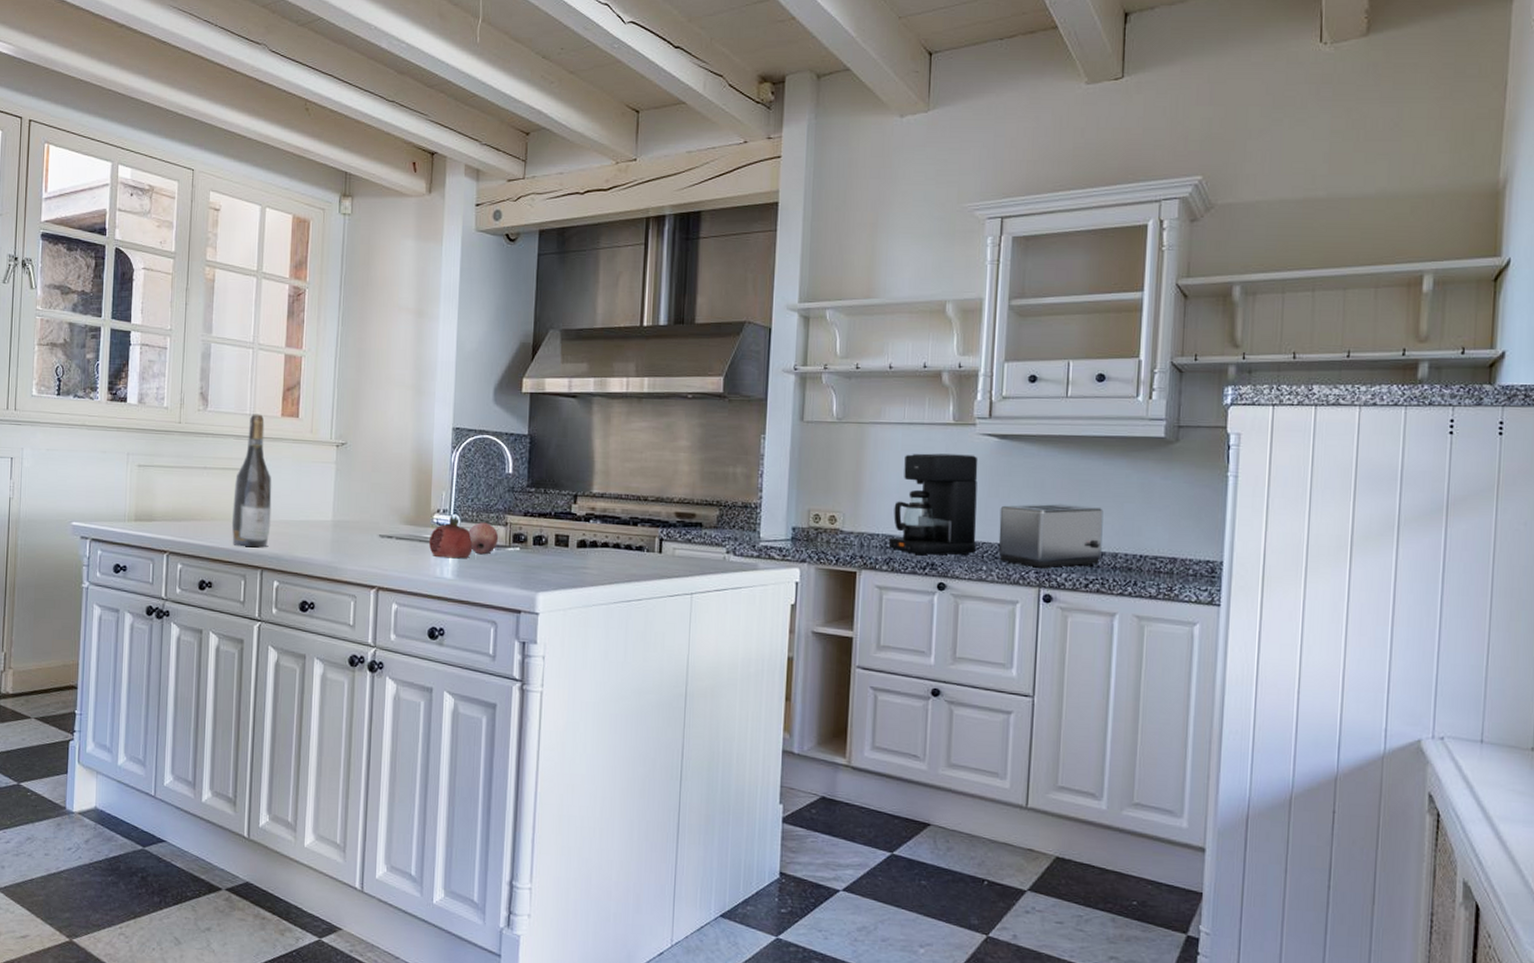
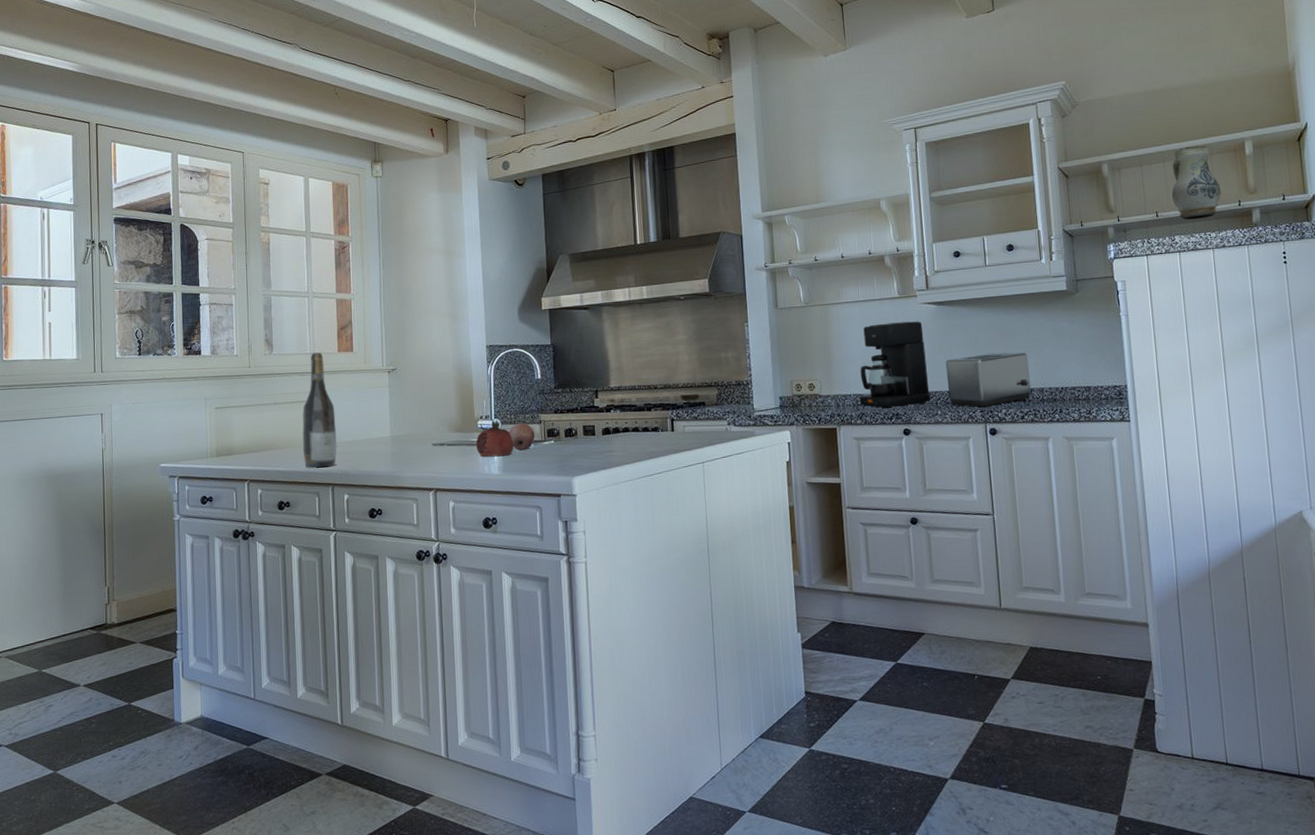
ceramic pitcher: none [1317,275,1383,367] -> present [1171,146,1221,220]

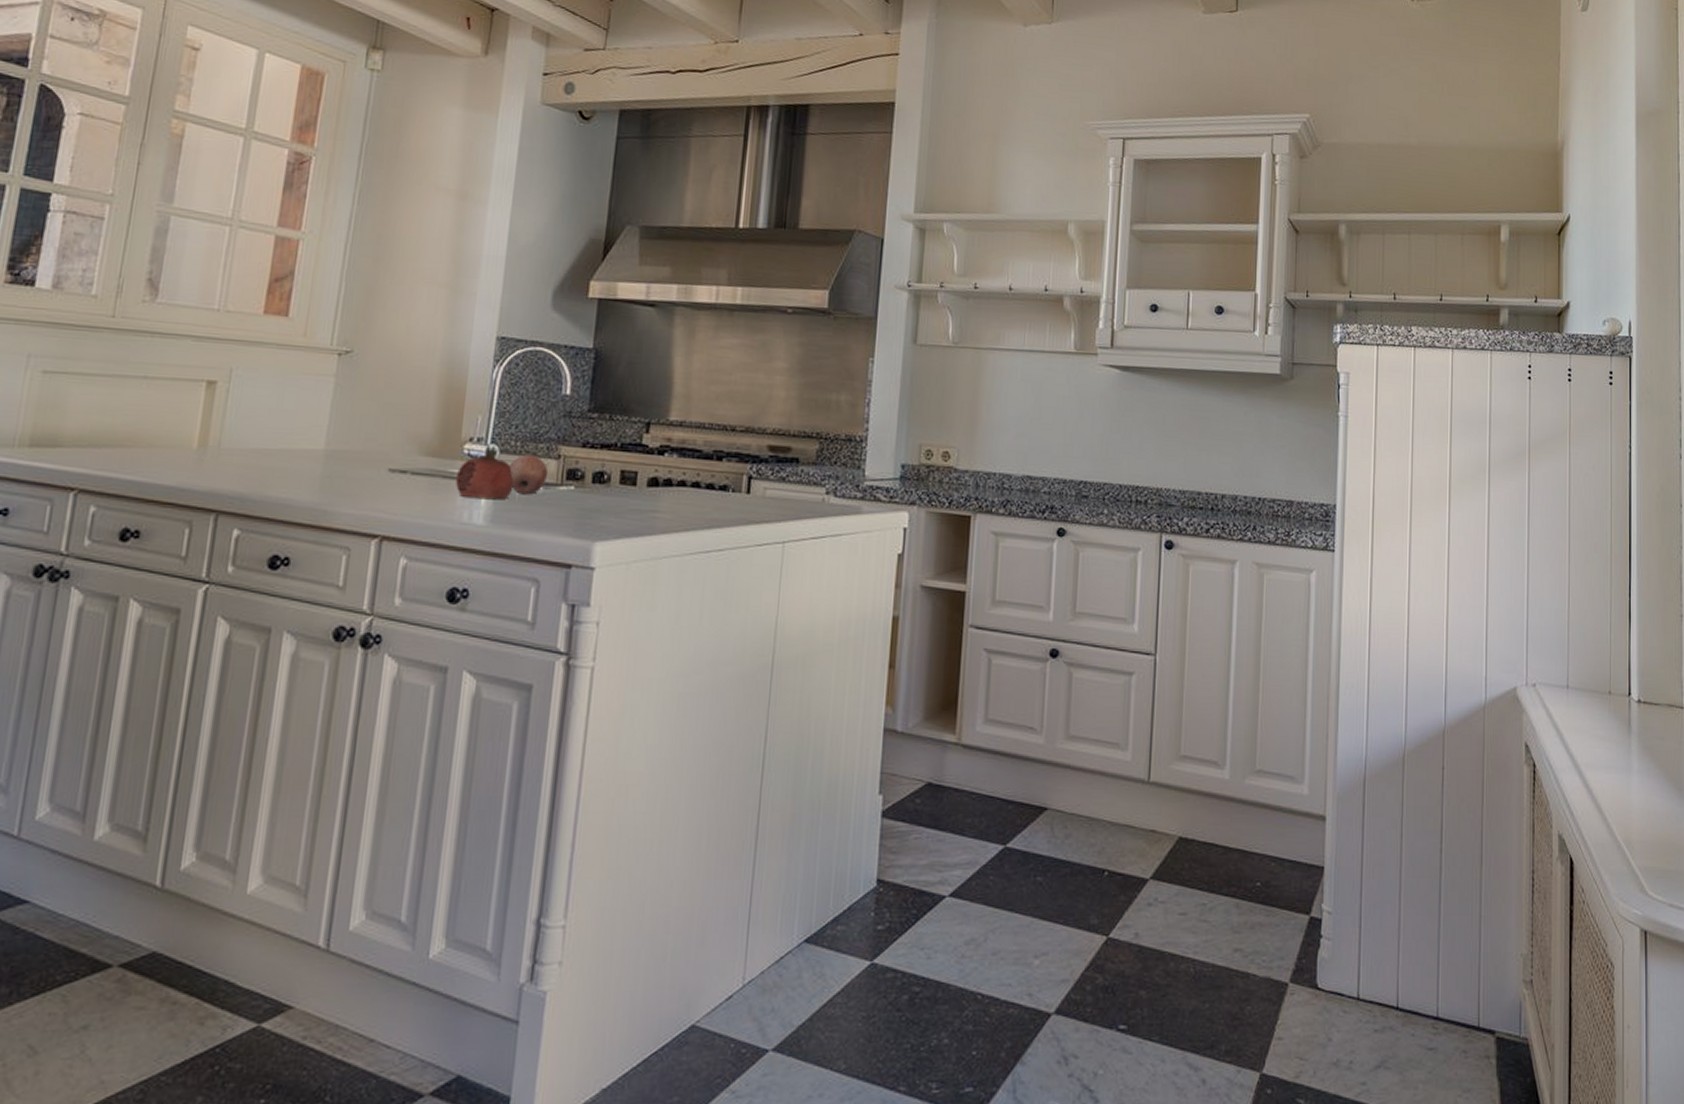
wine bottle: present [302,352,337,469] -> none [176,309,243,485]
coffee maker: present [859,321,931,408] -> none [1005,384,1100,498]
toaster: present [945,352,1031,407] -> none [1120,441,1223,512]
ceramic pitcher: present [1171,146,1221,220] -> none [1413,221,1469,310]

